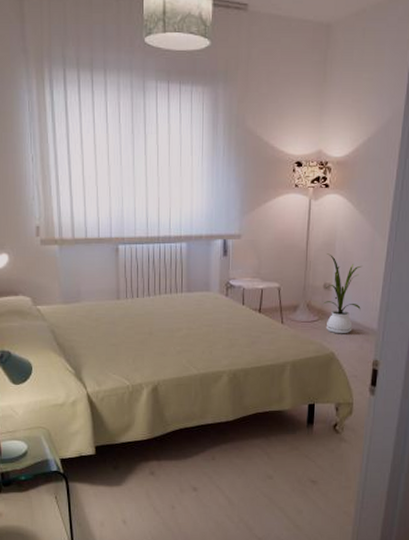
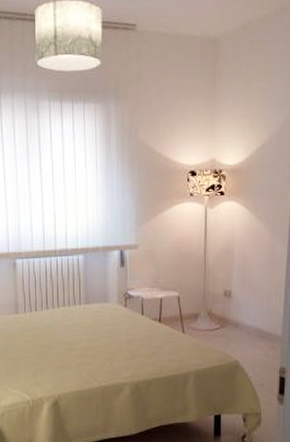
house plant: present [324,253,362,334] -> none [225,260,264,342]

